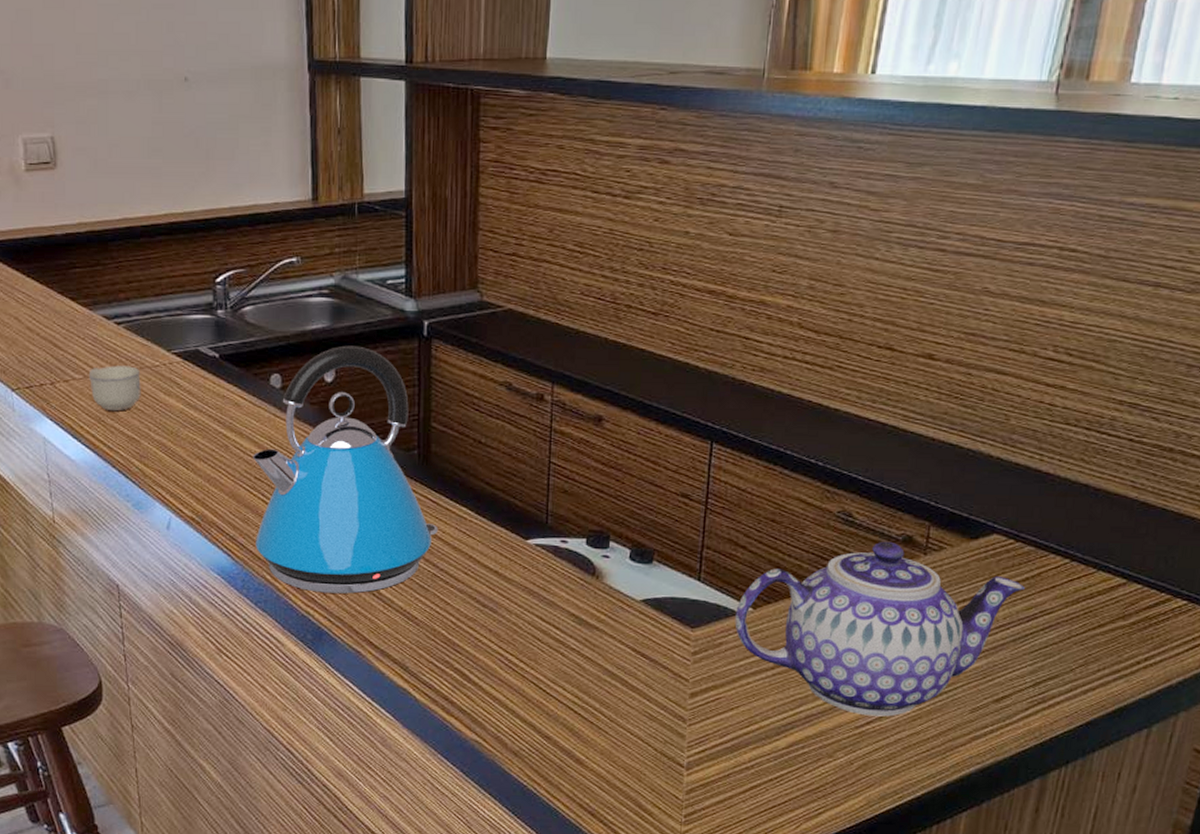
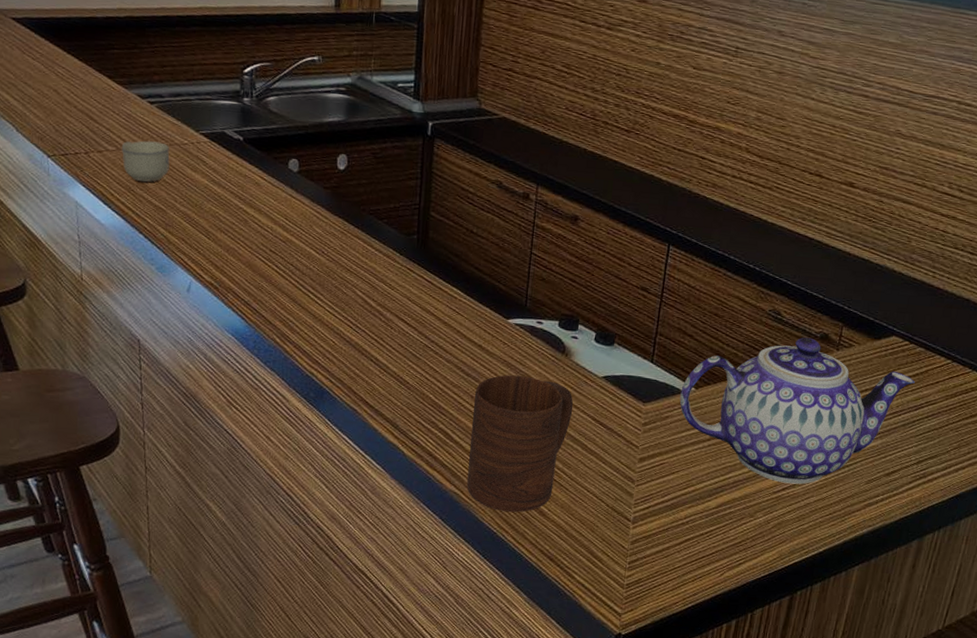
kettle: present [253,345,439,594] -> none [267,138,432,359]
cup: none [490,603,609,761] -> present [467,375,574,513]

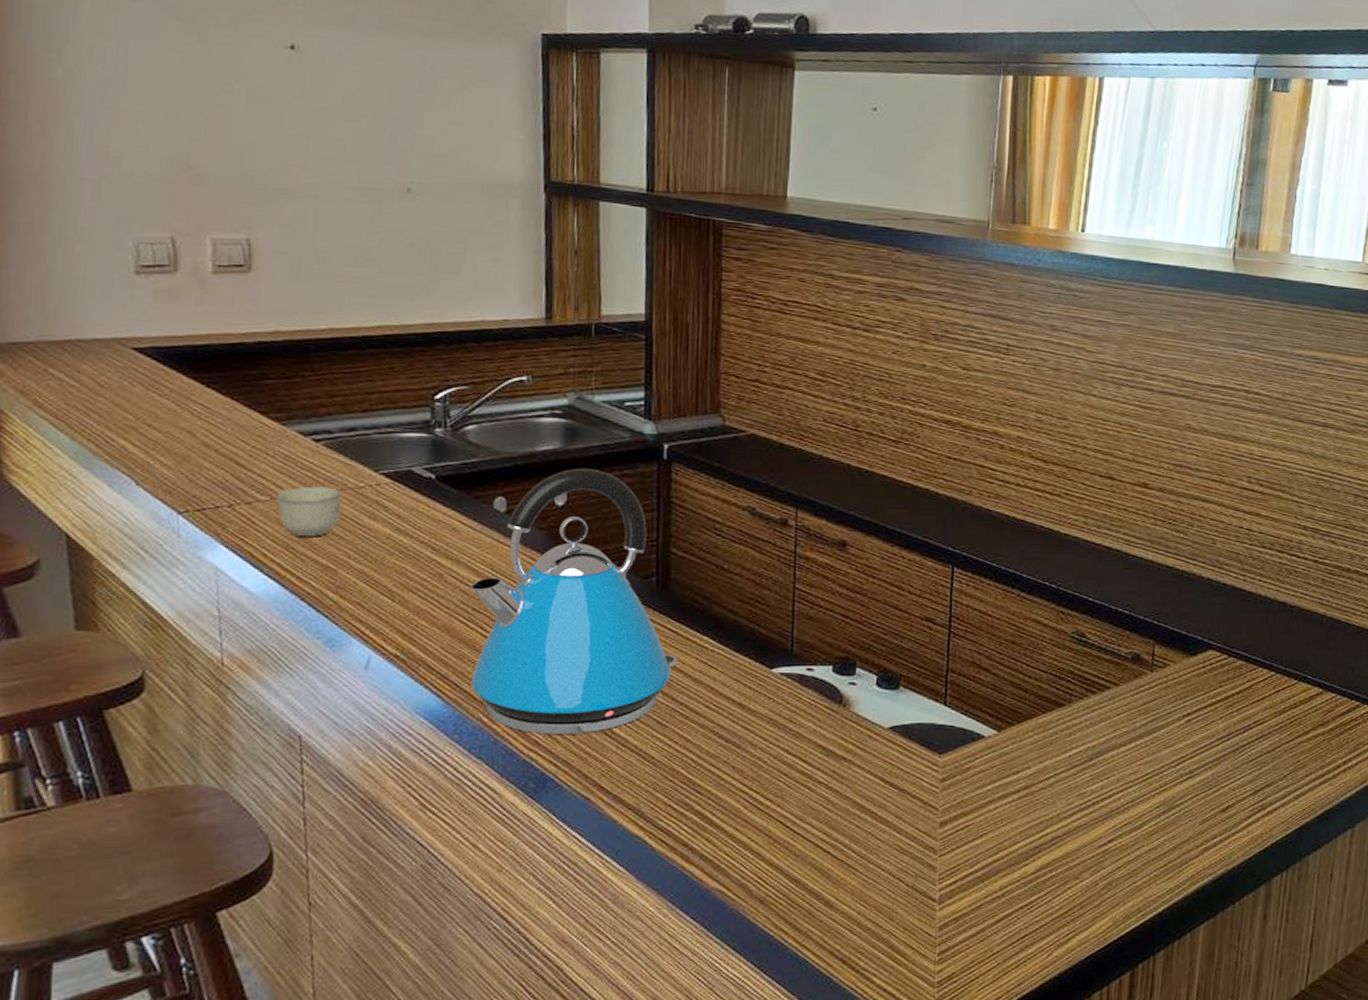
kettle: none [267,138,432,359] -> present [471,468,678,734]
cup: present [467,375,574,513] -> none [733,736,857,907]
teapot: present [679,337,915,485] -> none [981,659,1239,834]

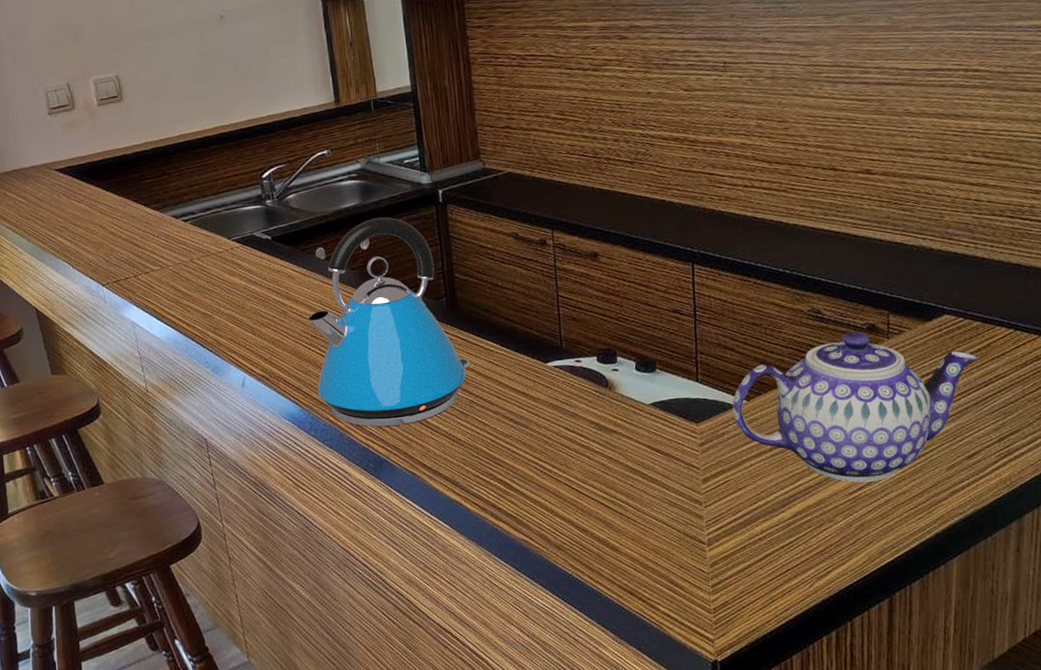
cup: present [276,486,341,536] -> none [164,254,210,293]
teapot: none [981,659,1239,834] -> present [732,330,978,483]

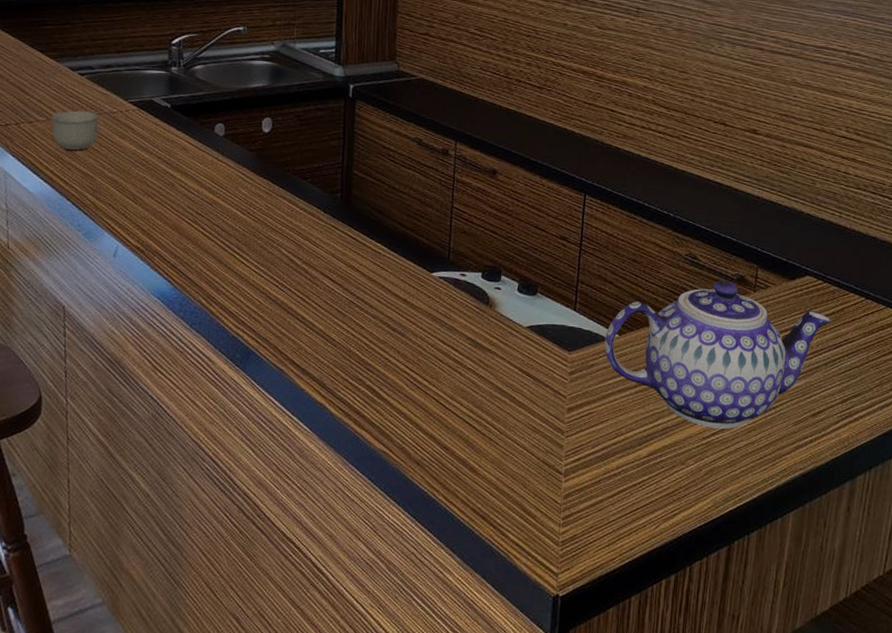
cup: none [164,254,210,293] -> present [51,110,99,150]
kettle: present [308,217,471,427] -> none [193,102,356,318]

